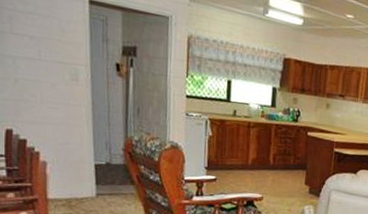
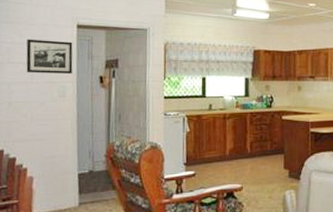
picture frame: none [31,8,86,56] -> present [26,39,73,74]

